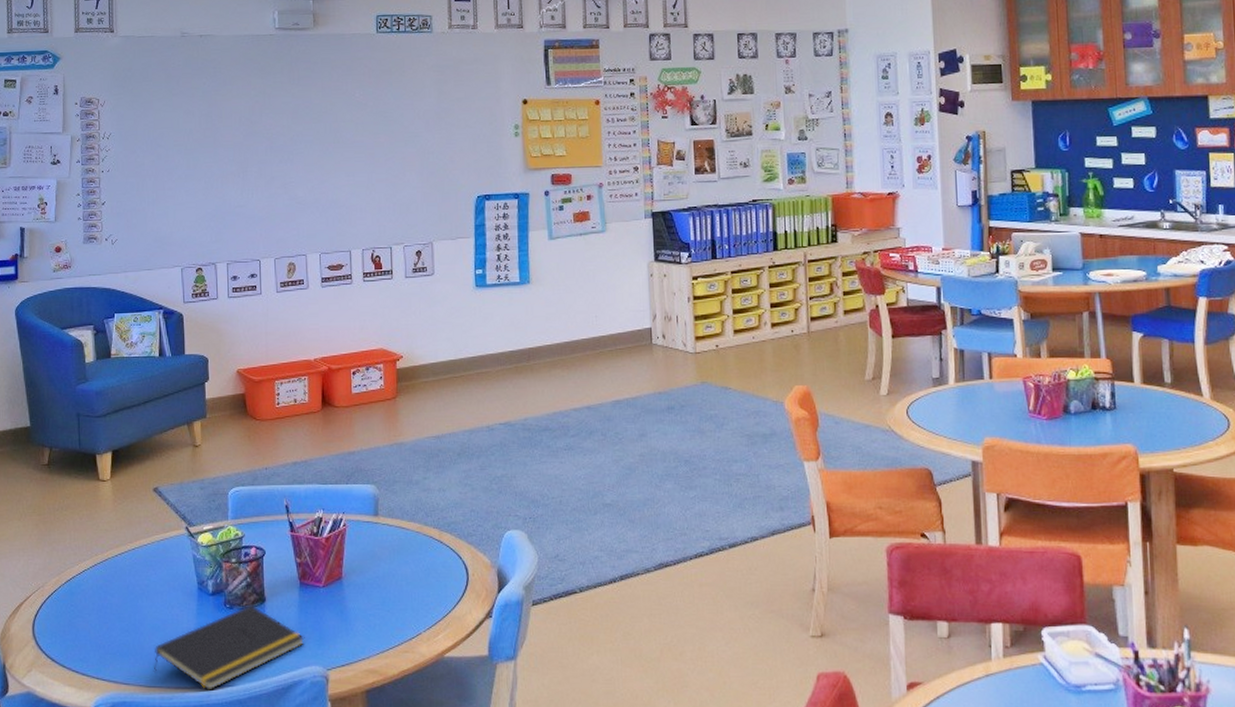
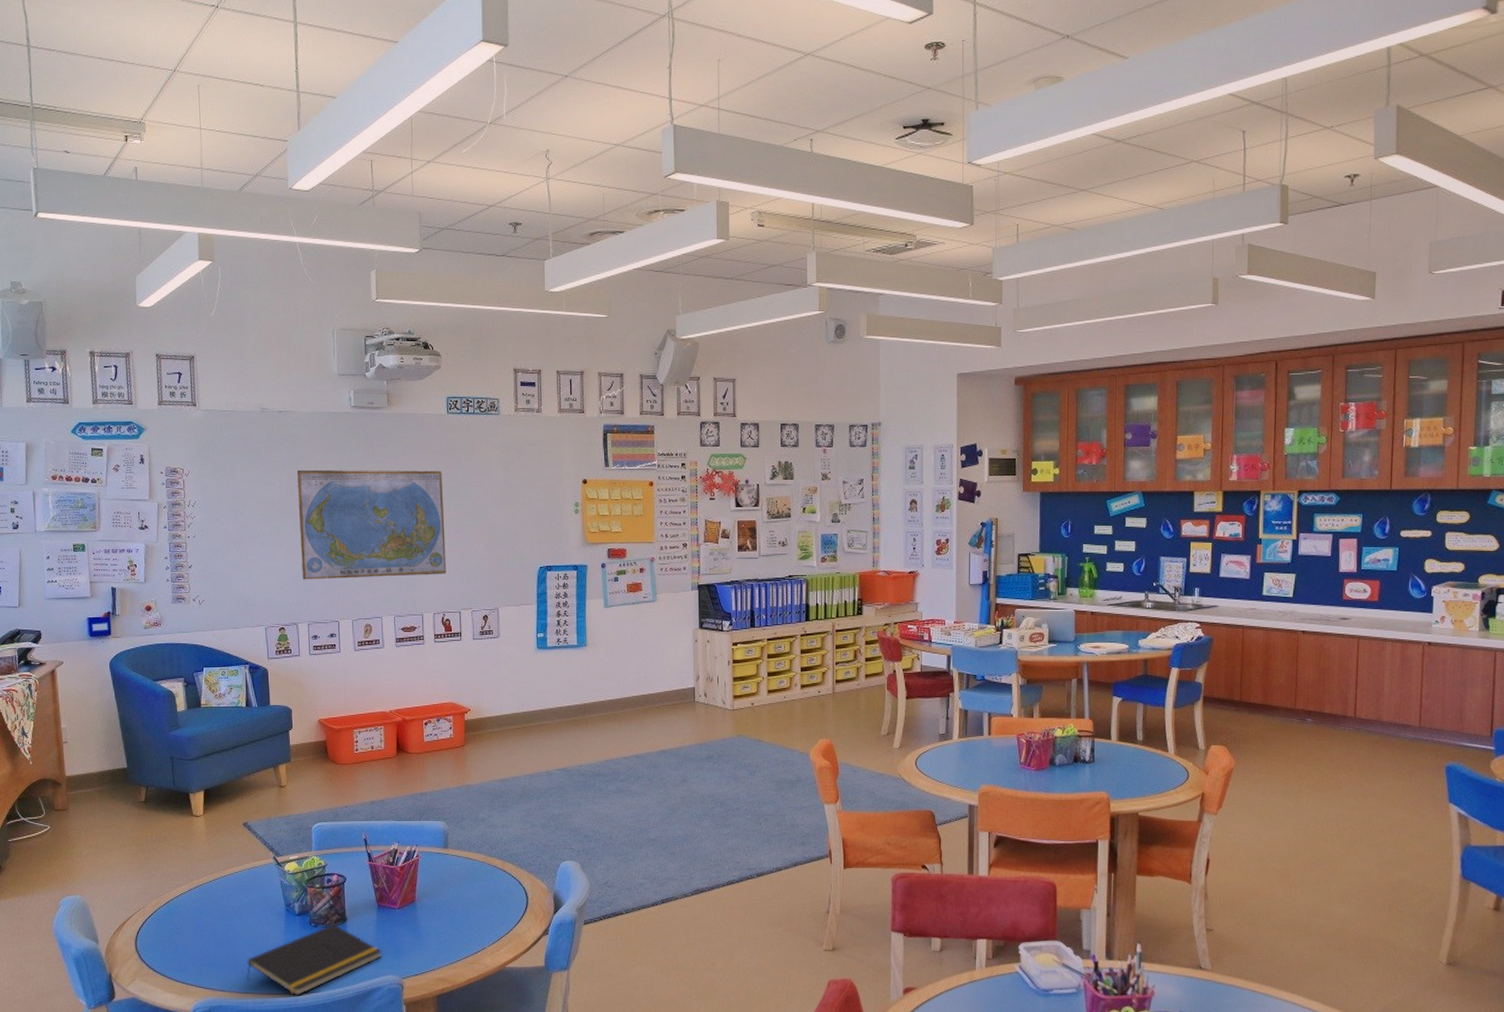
world map: none [217,93,376,216] -> present [296,469,446,580]

